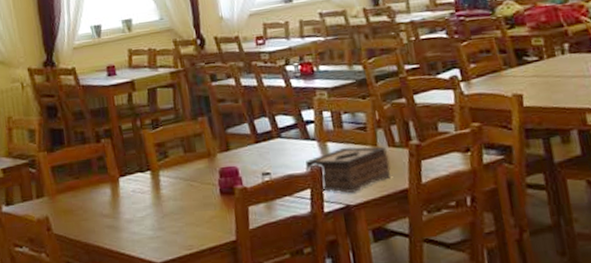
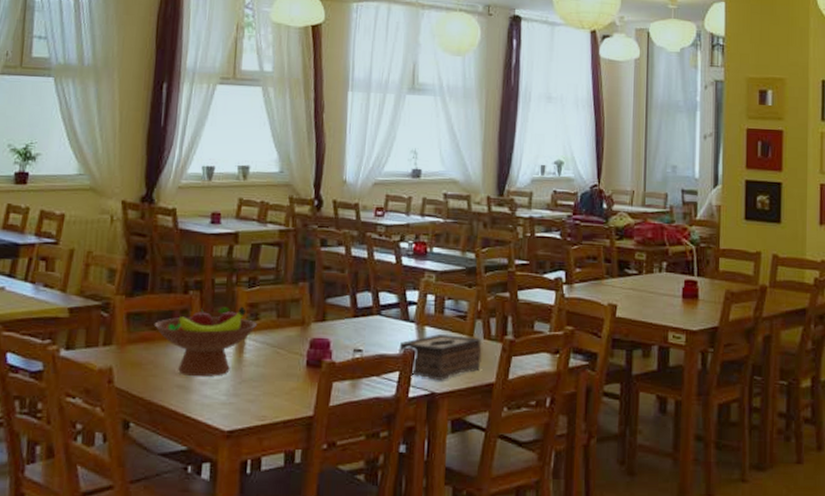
fruit bowl: none [76,147,167,217] -> present [154,306,257,377]

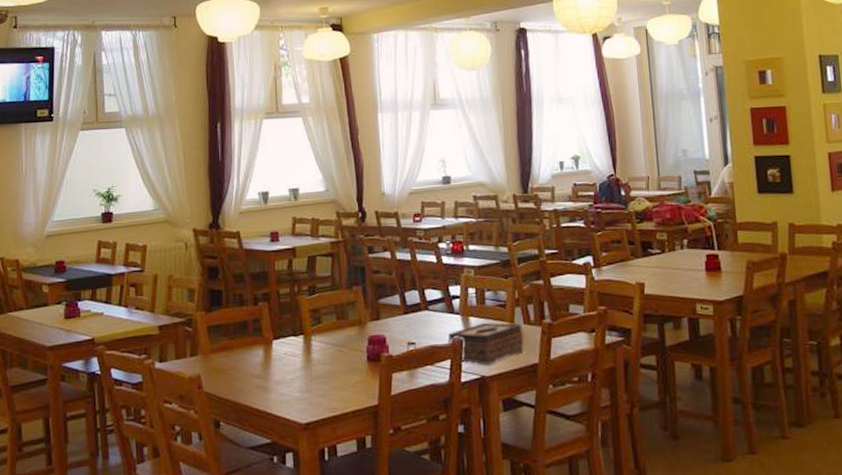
fruit bowl: present [154,306,257,377] -> none [231,312,320,378]

